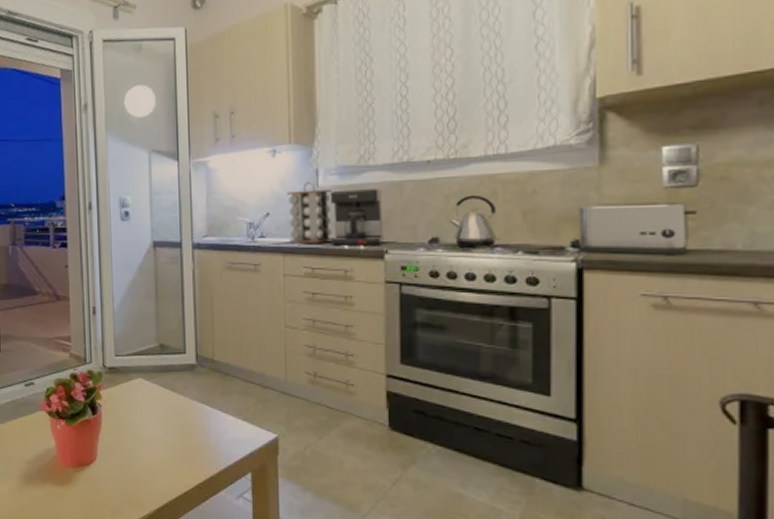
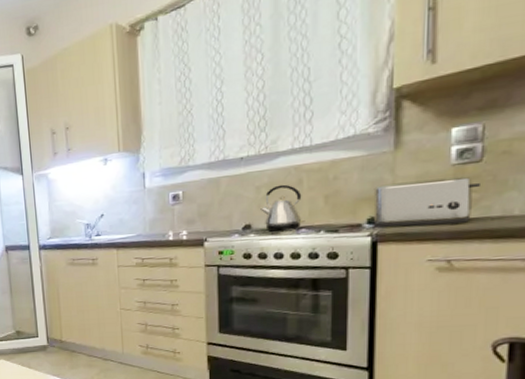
spice rack: present [287,181,334,245] -> none [118,184,160,239]
coffee maker: present [330,189,384,246] -> none [155,185,203,238]

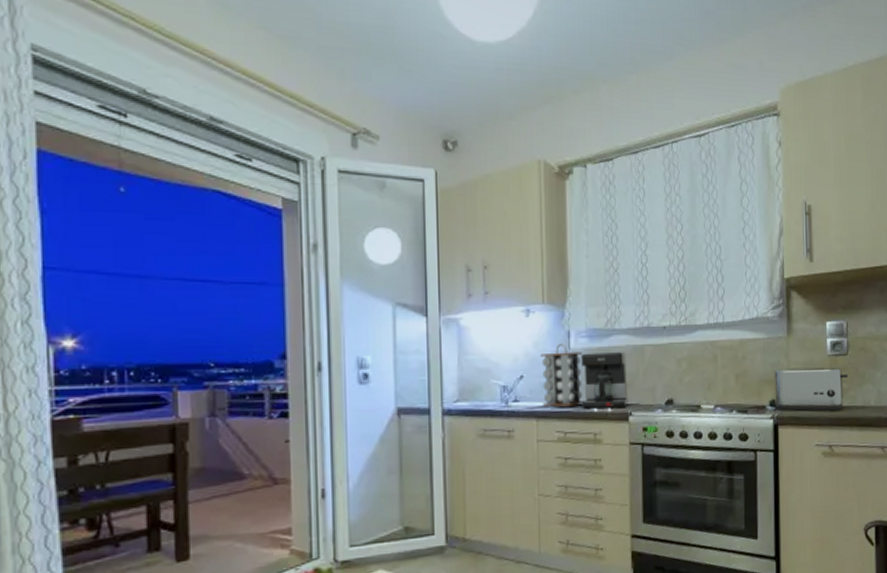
spice rack: none [118,184,160,239] -> present [541,343,584,408]
coffee maker: none [155,185,203,238] -> present [580,352,628,409]
kettle: present [260,184,305,232] -> none [681,359,720,409]

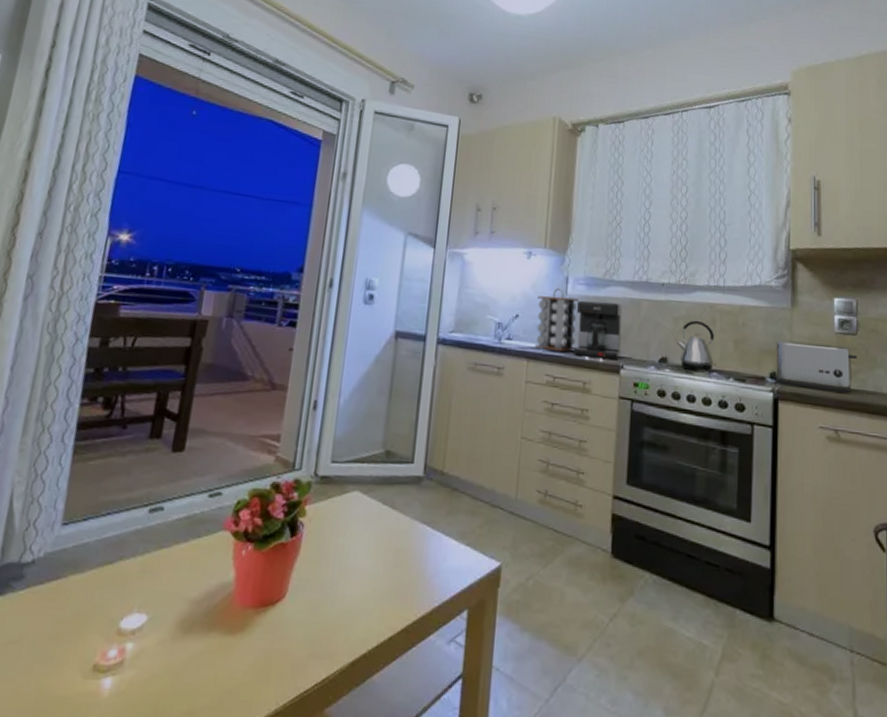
kettle: none [681,359,720,409] -> present [677,320,717,372]

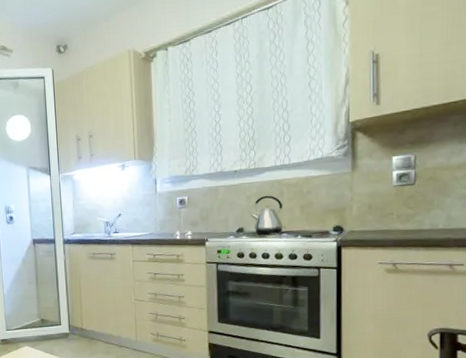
spice rack: present [534,287,580,353] -> none [134,188,169,237]
coffee maker: present [573,300,622,360] -> none [165,193,205,237]
toaster: present [775,340,858,394] -> none [337,195,415,236]

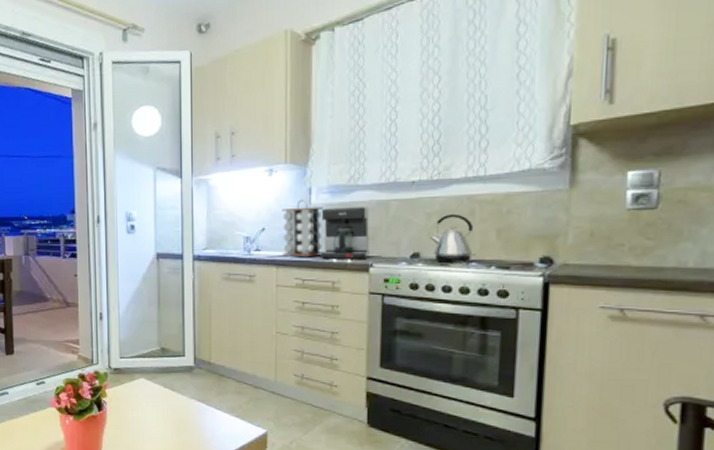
spice rack: none [134,188,169,237] -> present [282,199,324,258]
coffee maker: none [165,193,205,237] -> present [320,207,370,260]

